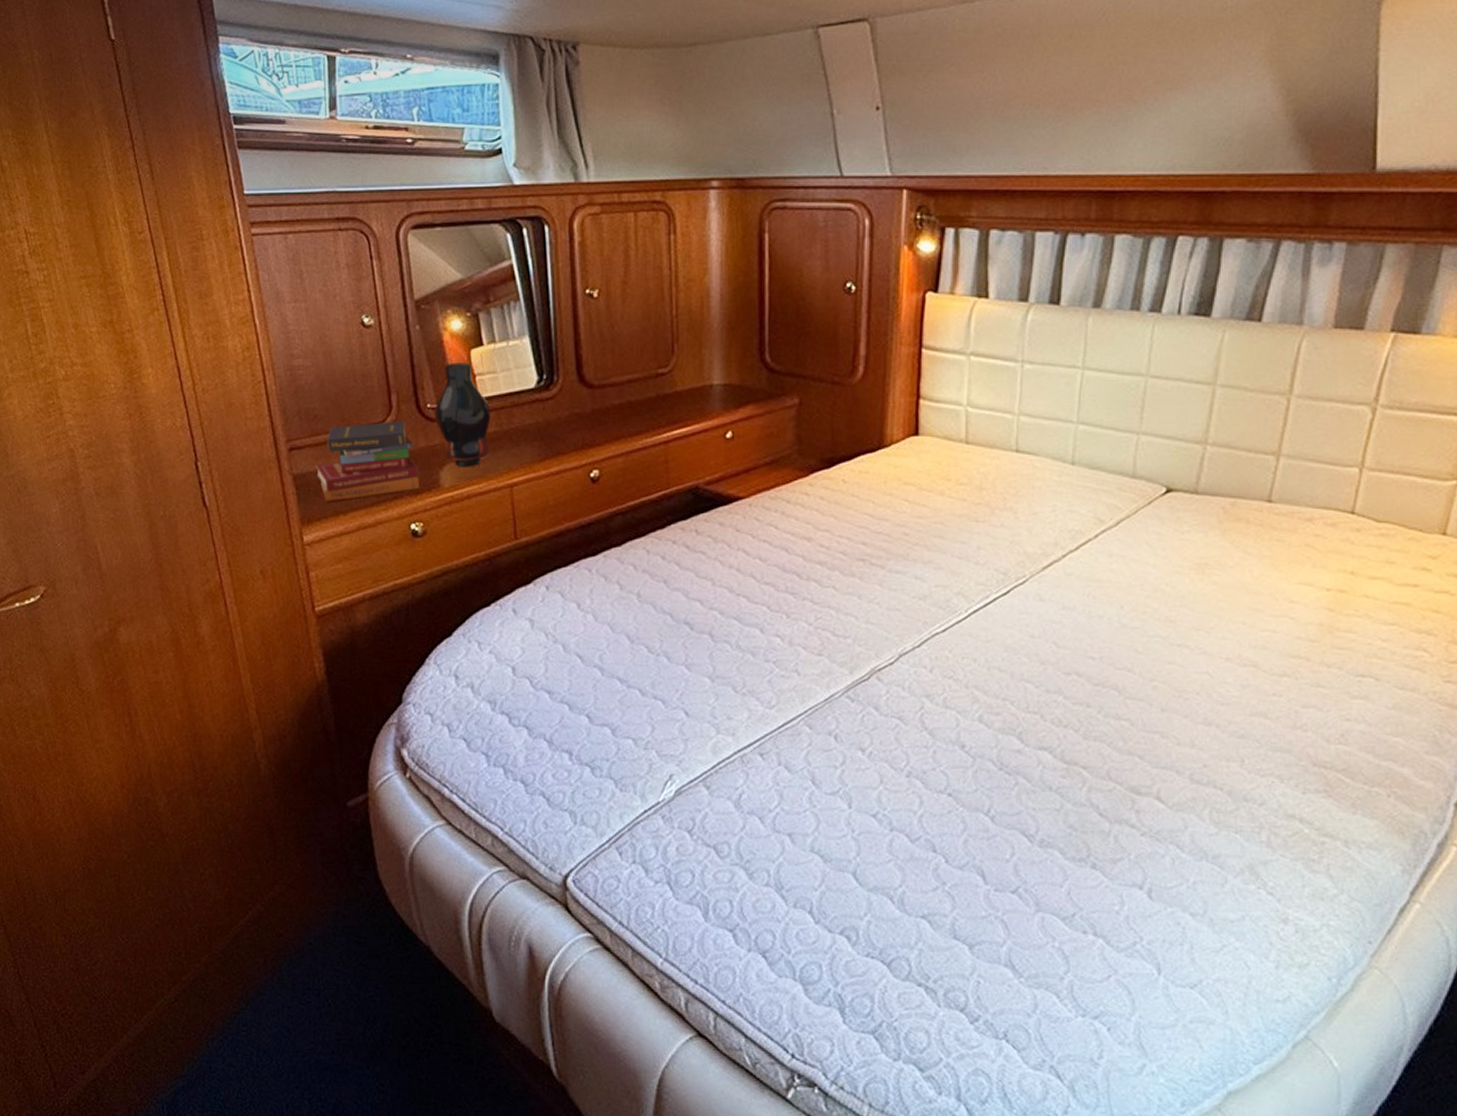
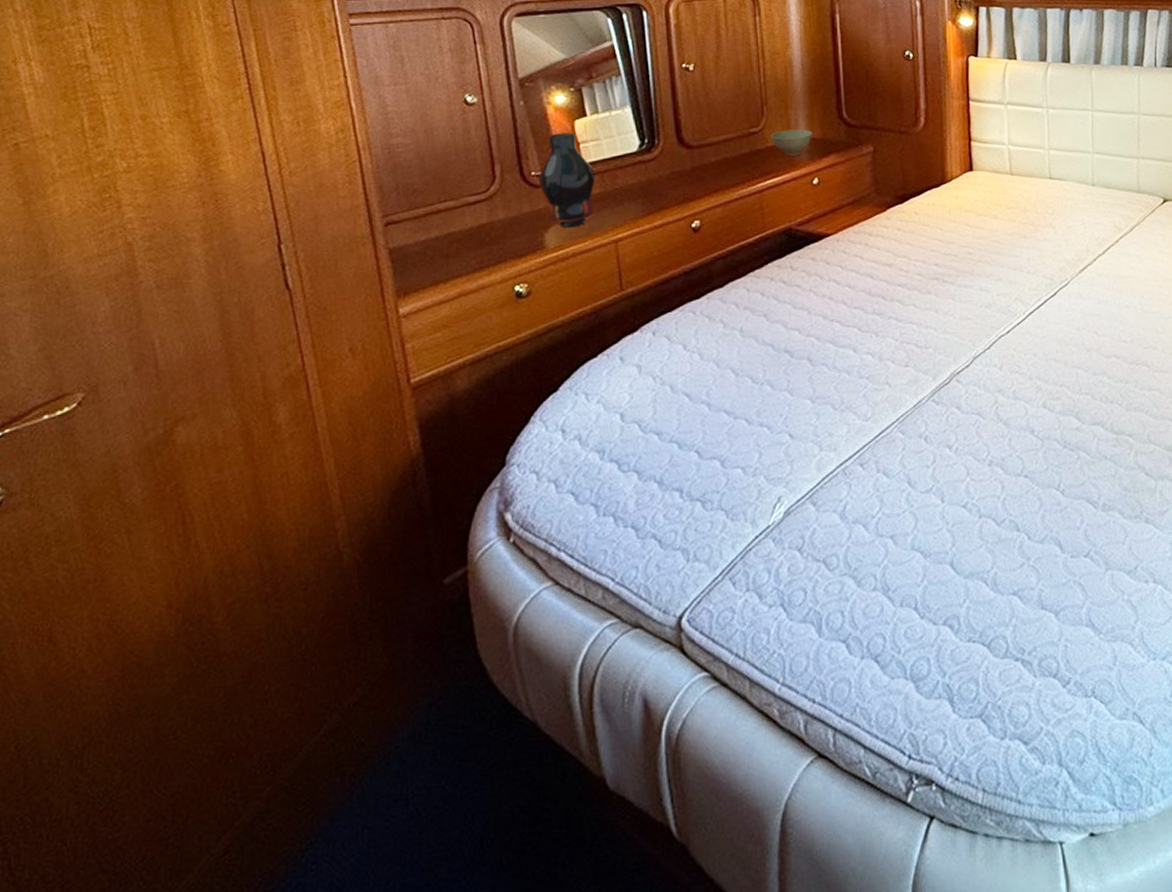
books: present [315,421,420,504] -> none [413,189,525,274]
bowl: none [680,373,729,405] -> present [770,129,813,157]

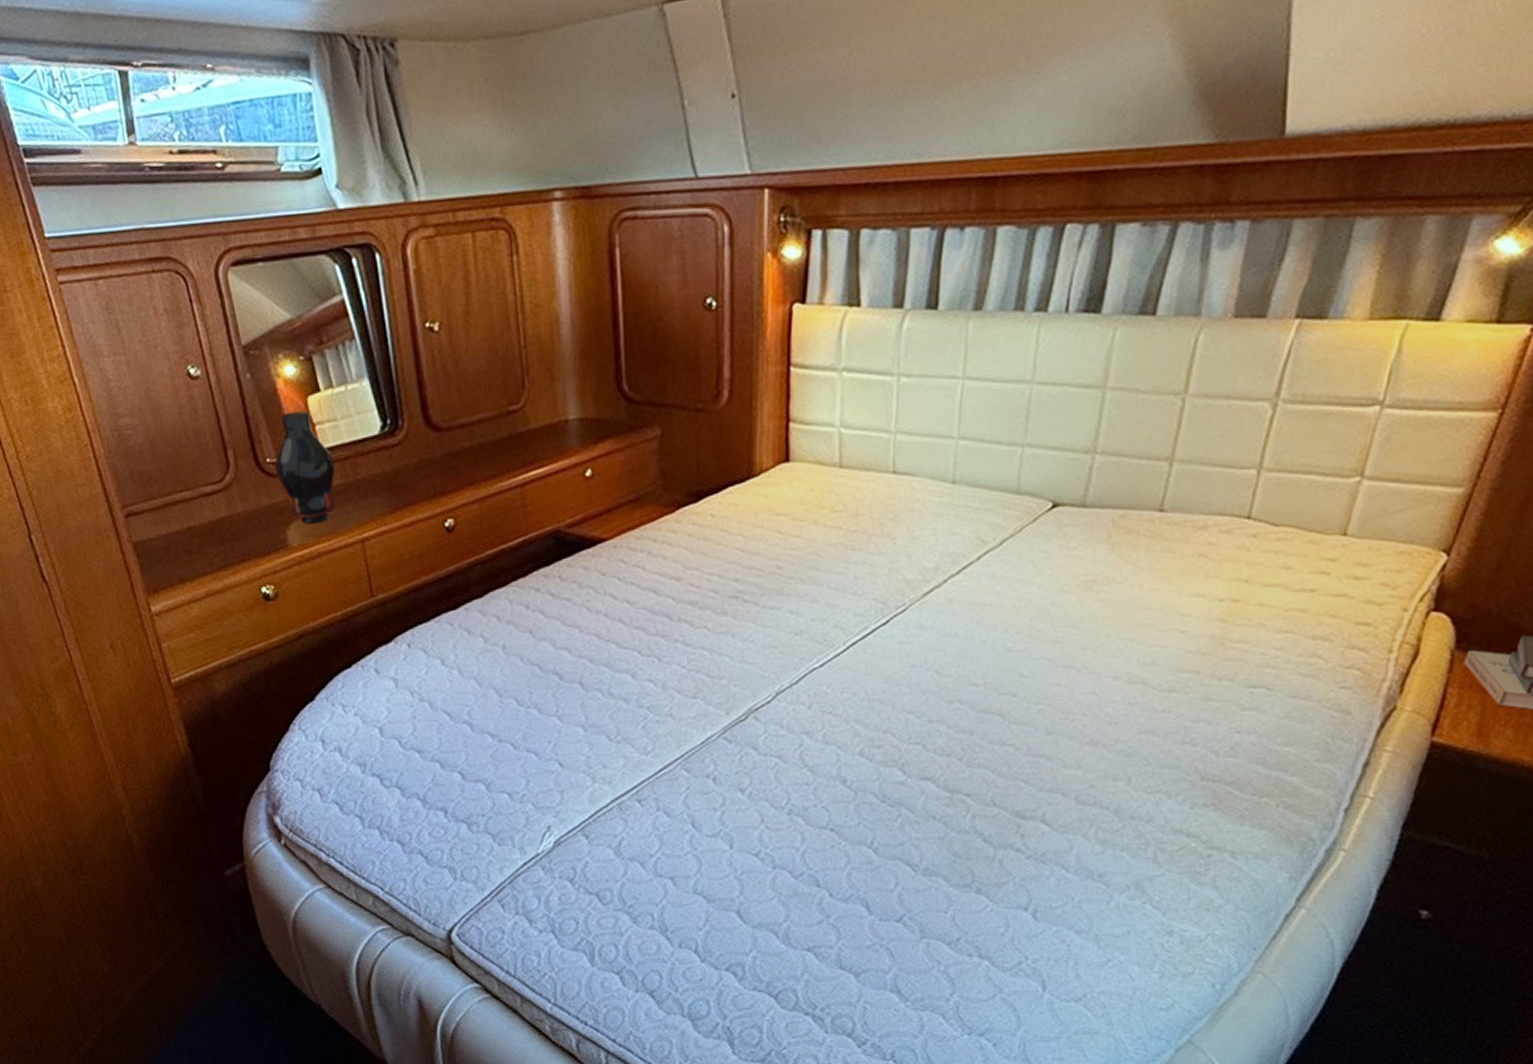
bowl: present [770,129,813,157] -> none [533,406,586,442]

